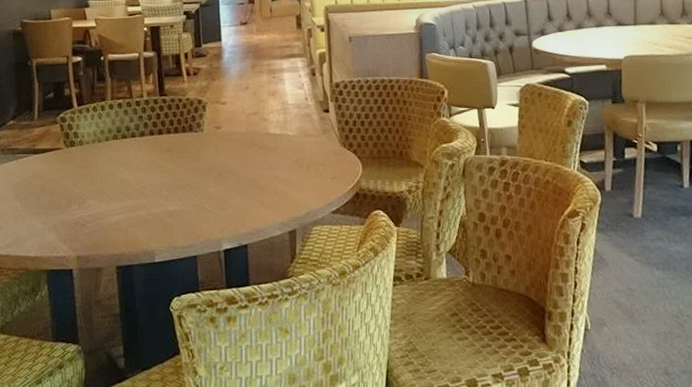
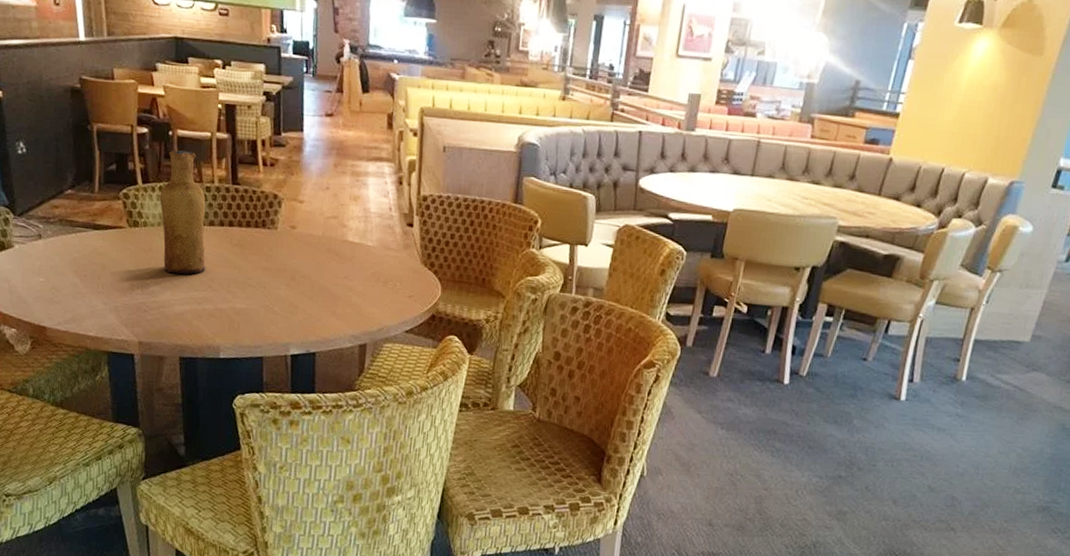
vase: none [94,71,139,186] -> present [159,150,206,275]

